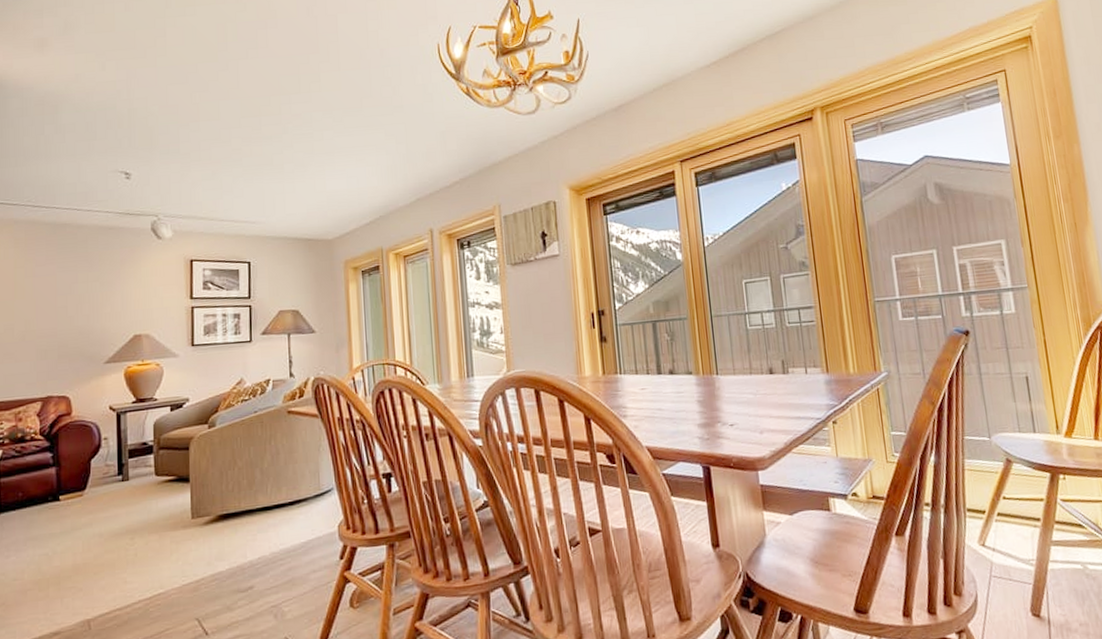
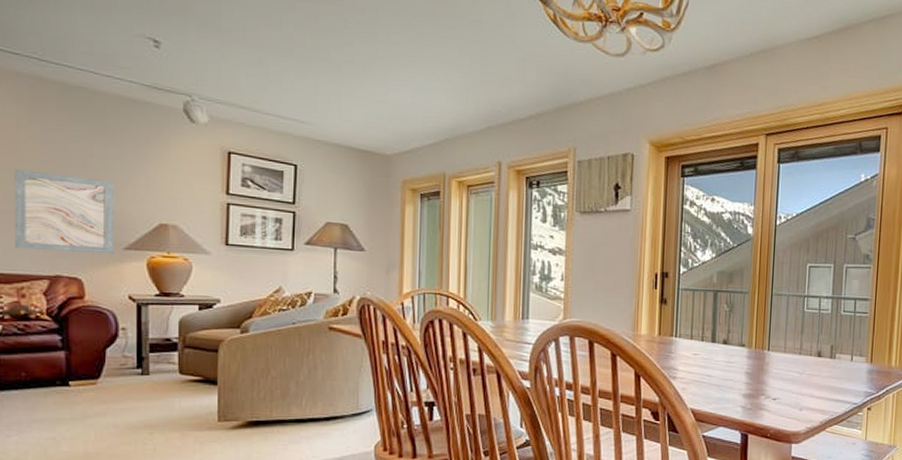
wall art: none [13,302,97,376] -> present [14,168,115,253]

